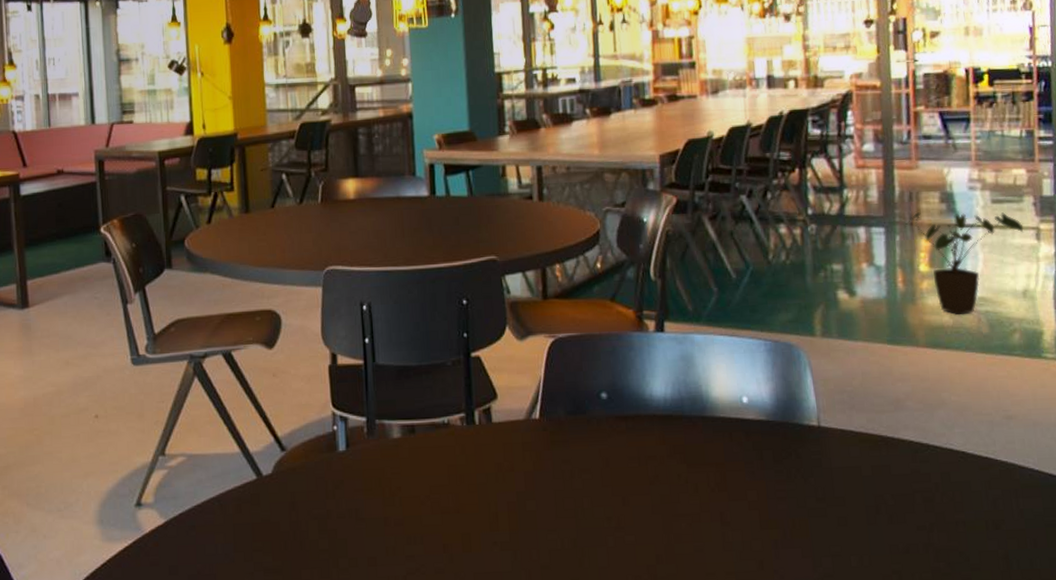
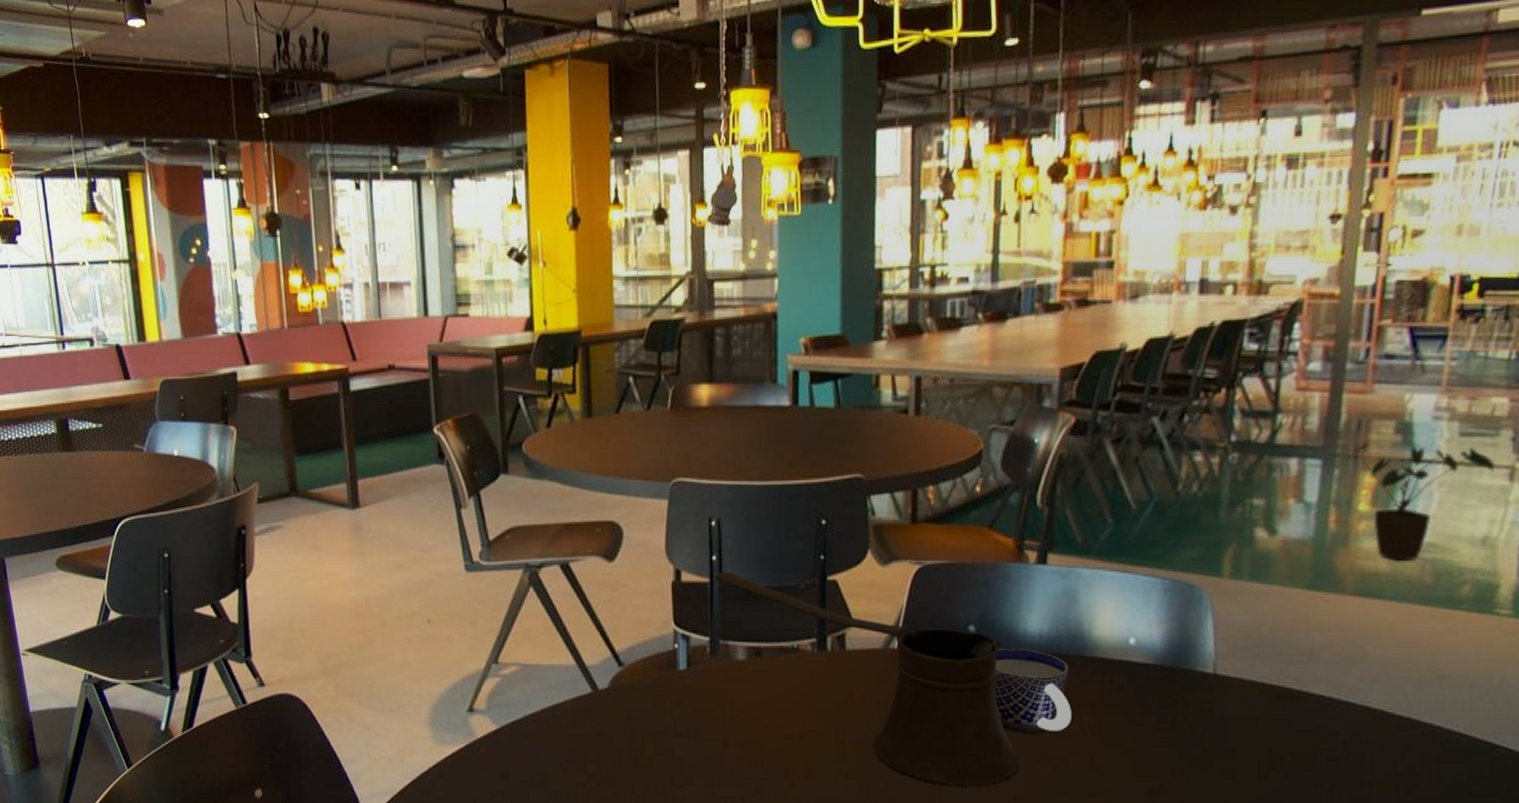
coffee pot: none [367,352,658,551] -> present [714,571,1020,787]
cup: none [627,412,700,494] -> present [994,648,1072,733]

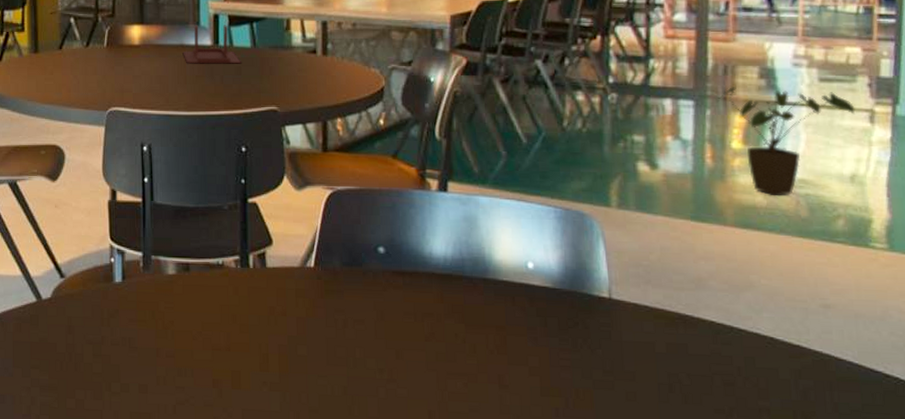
coffee pot: present [714,571,1020,787] -> none [146,192,432,402]
napkin holder: none [757,382,823,428] -> present [182,25,241,64]
cup: present [994,648,1072,733] -> none [404,269,478,351]

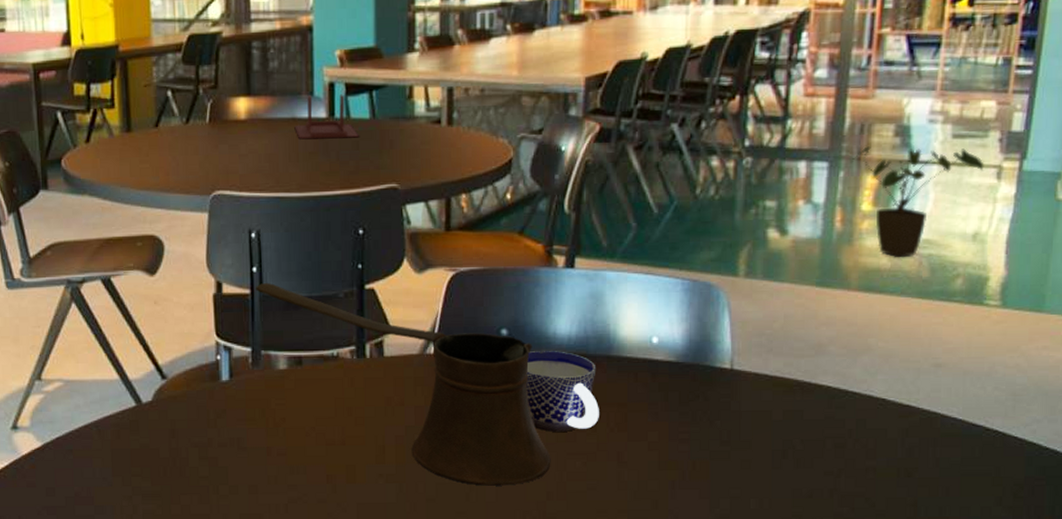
coffee pot: none [146,192,432,402] -> present [255,282,551,486]
cup: none [404,269,478,351] -> present [526,350,599,432]

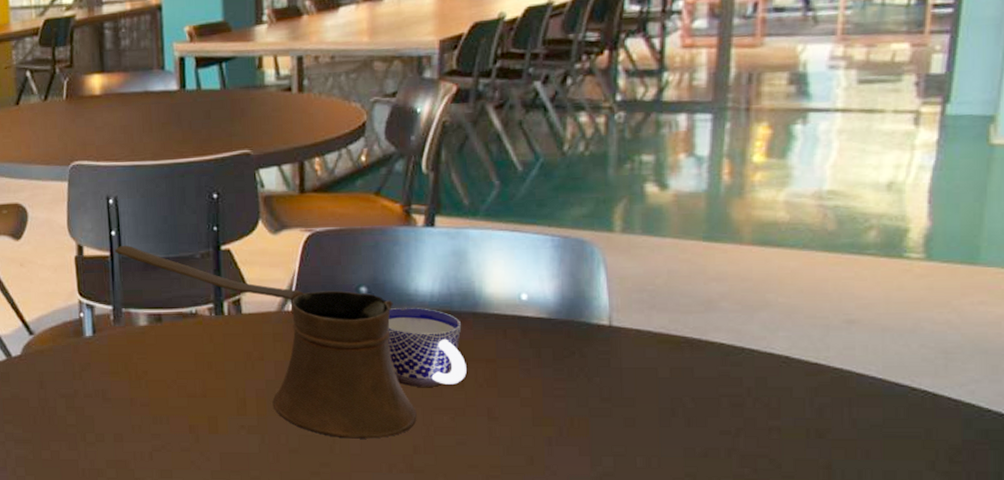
napkin holder: present [294,94,359,140] -> none [147,67,210,111]
house plant: present [851,146,984,257] -> none [738,94,898,209]

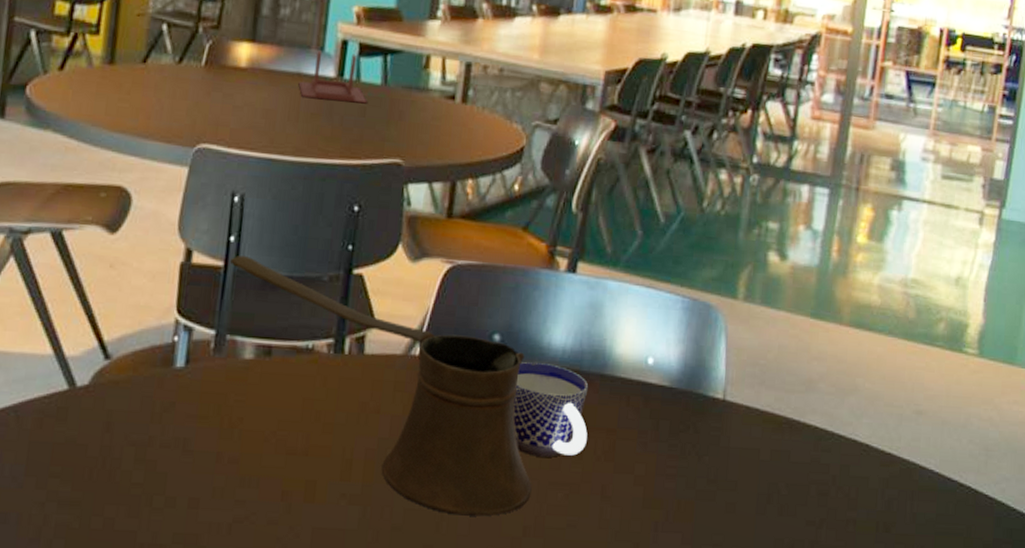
napkin holder: none [147,67,210,111] -> present [298,50,367,104]

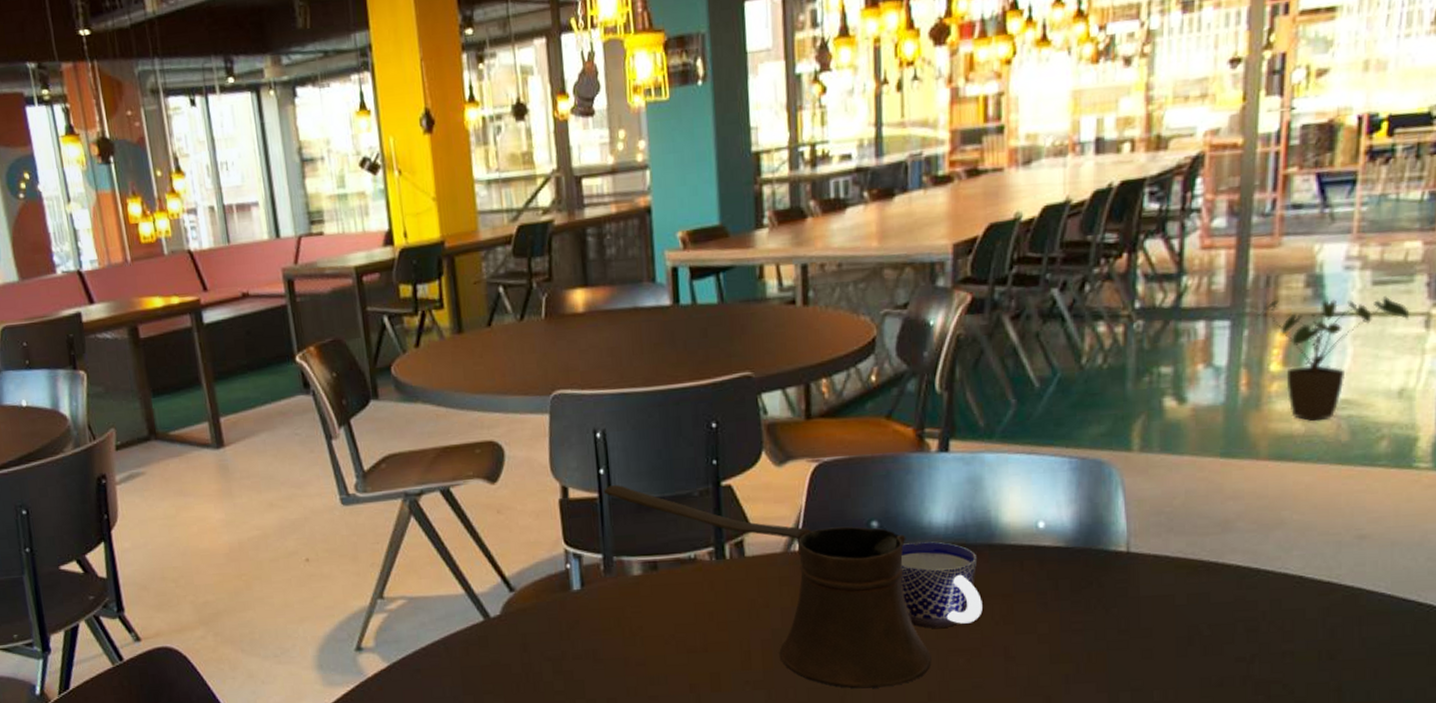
napkin holder: present [298,50,367,104] -> none [636,279,707,330]
house plant: none [850,177,969,295] -> present [1256,296,1410,421]

